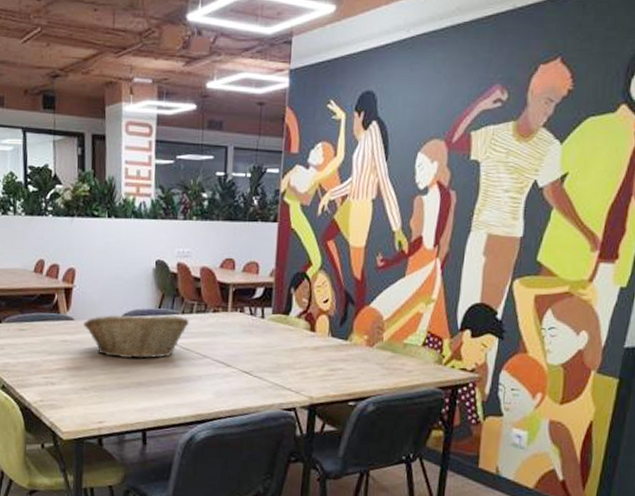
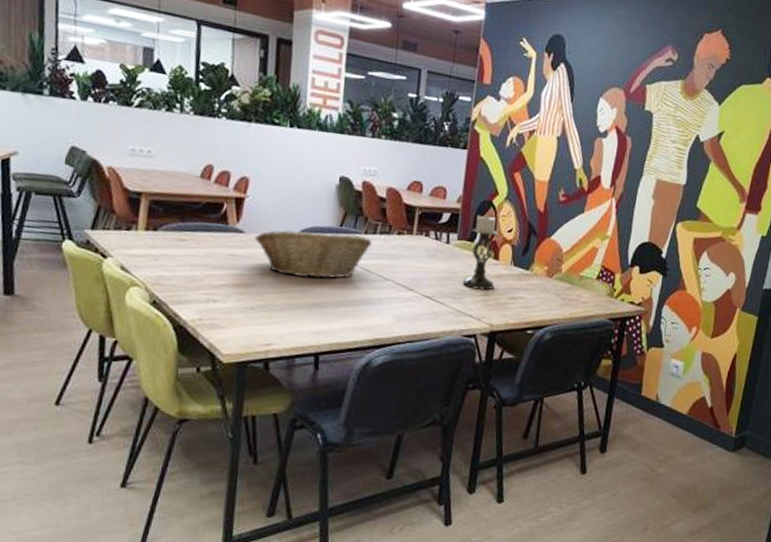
candle holder: none [280,286,314,363] -> present [463,214,498,290]

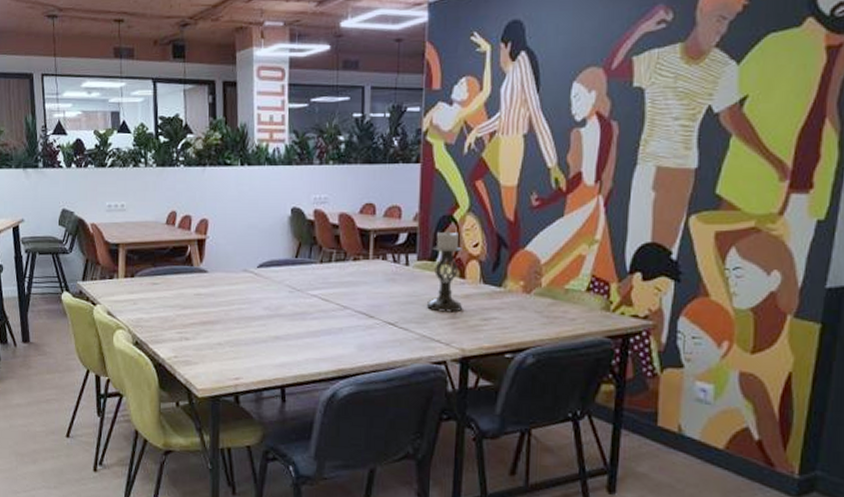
fruit basket: present [255,229,372,278] -> none [217,264,328,311]

